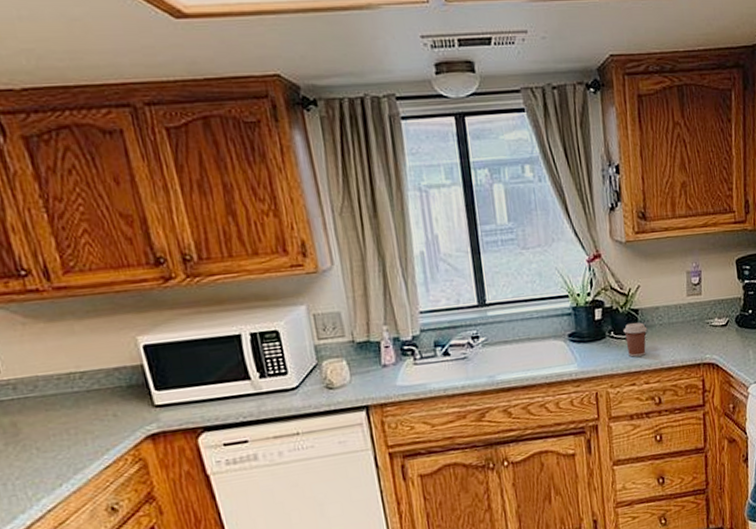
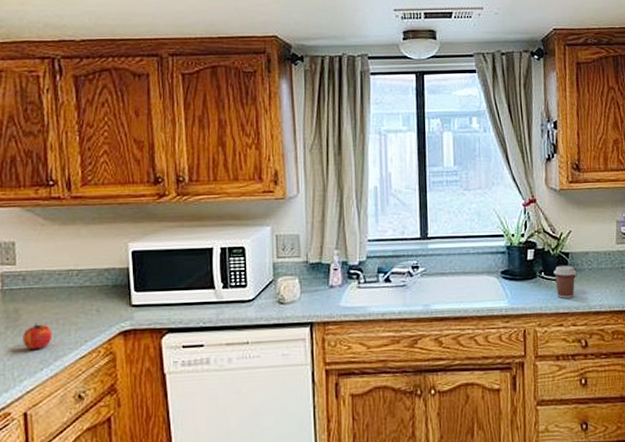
fruit: none [28,435,66,466] -> present [22,323,53,351]

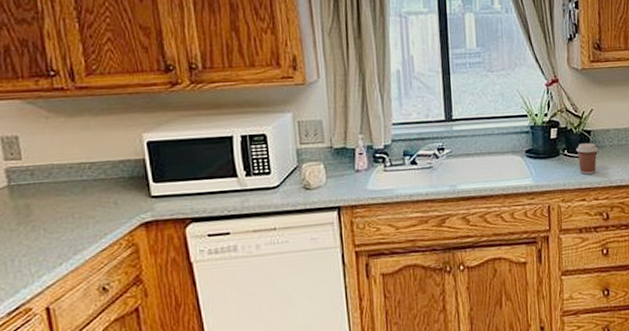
fruit: present [22,323,53,351] -> none [37,218,70,246]

